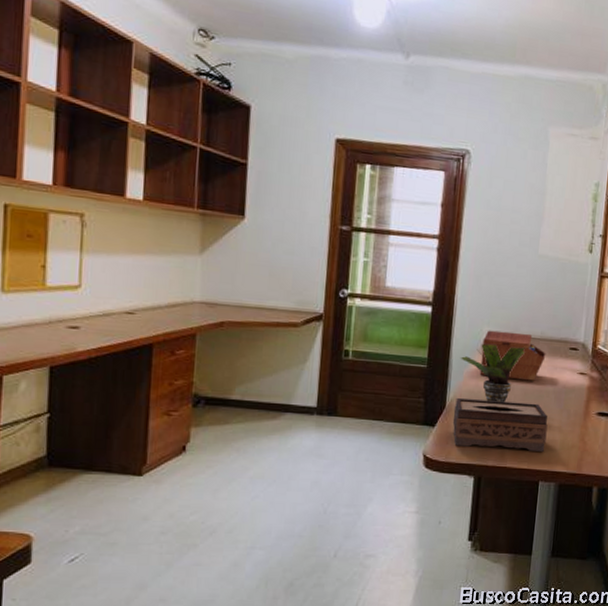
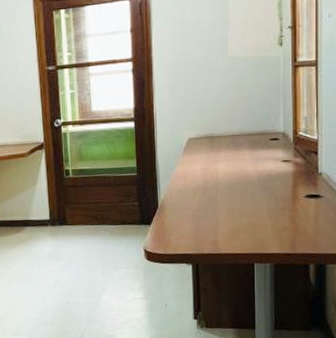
tissue box: present [452,397,548,452] -> none [166,194,257,239]
potted plant: present [460,344,525,403] -> none [165,145,226,198]
sewing box: present [479,330,546,381] -> none [184,132,247,176]

